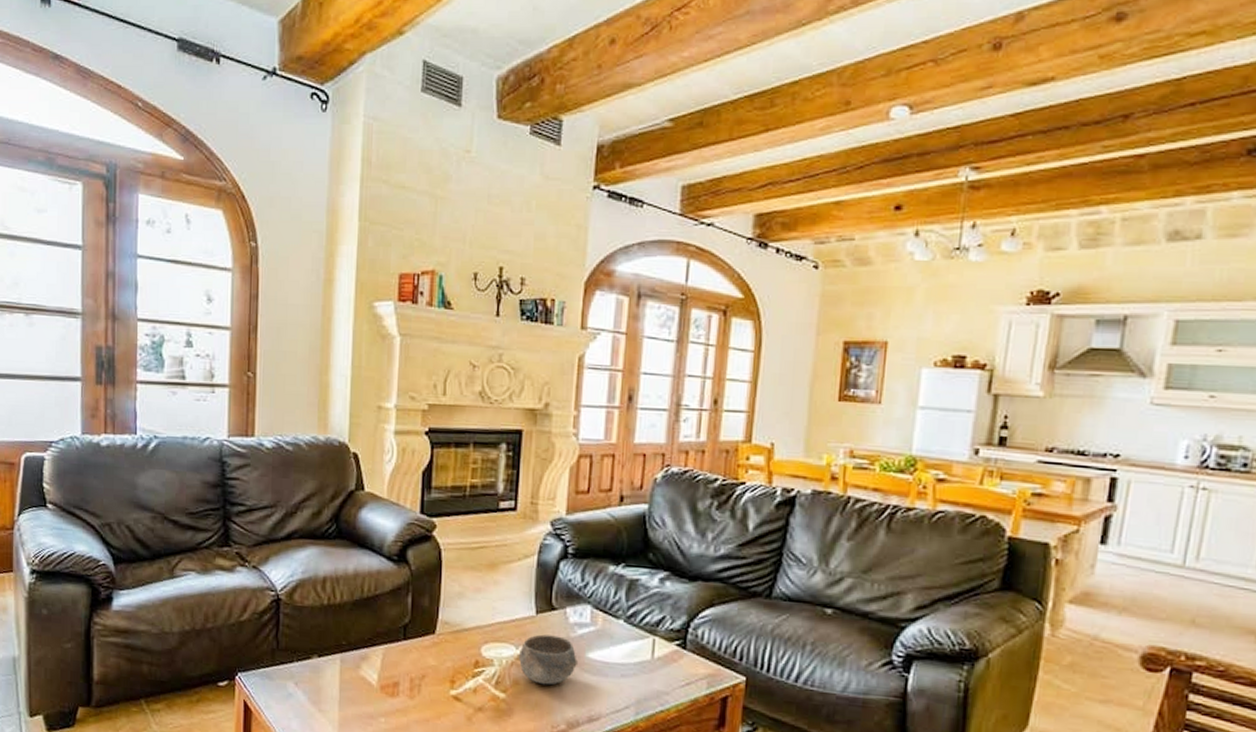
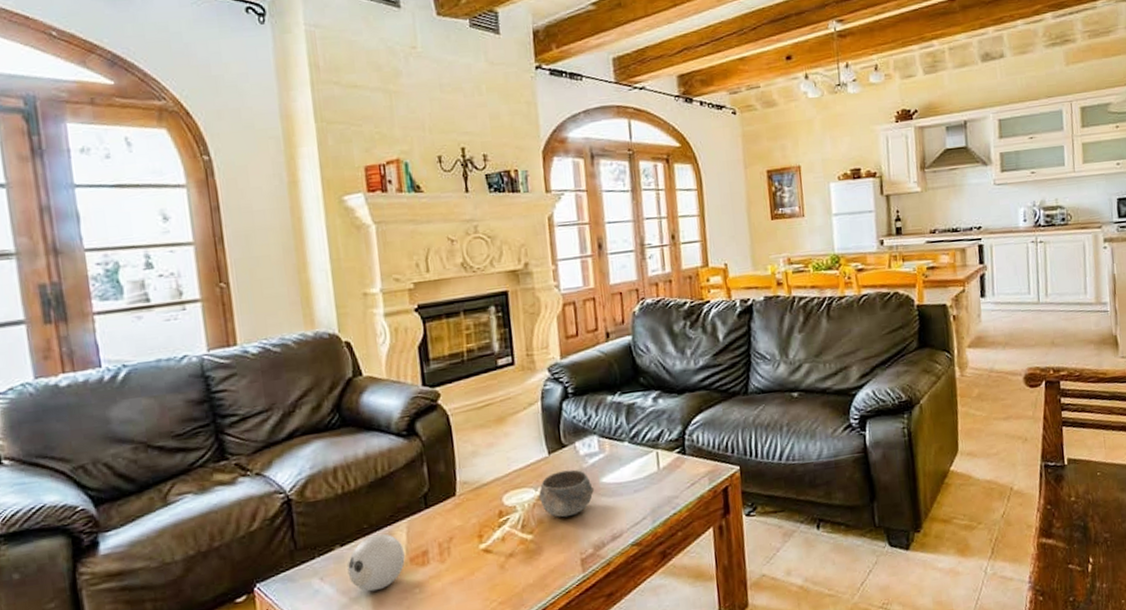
decorative ball: none [321,653,376,710] -> present [346,533,405,592]

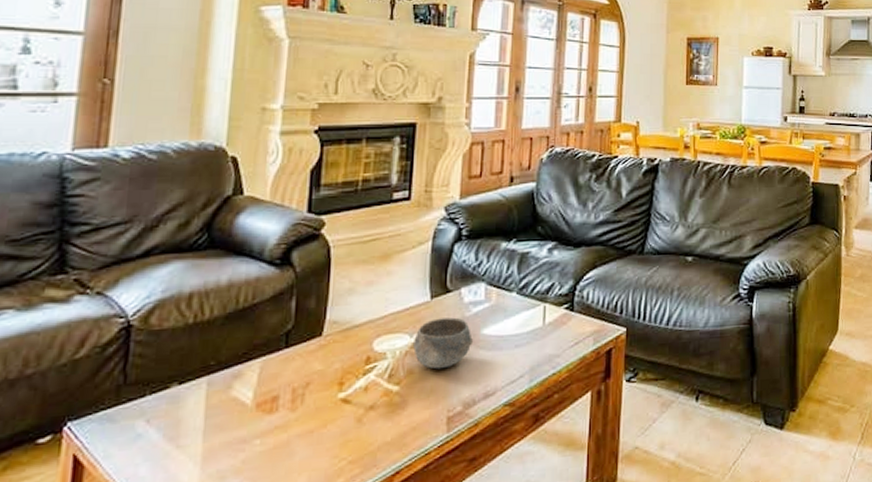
decorative ball: present [346,533,405,592] -> none [180,372,252,440]

